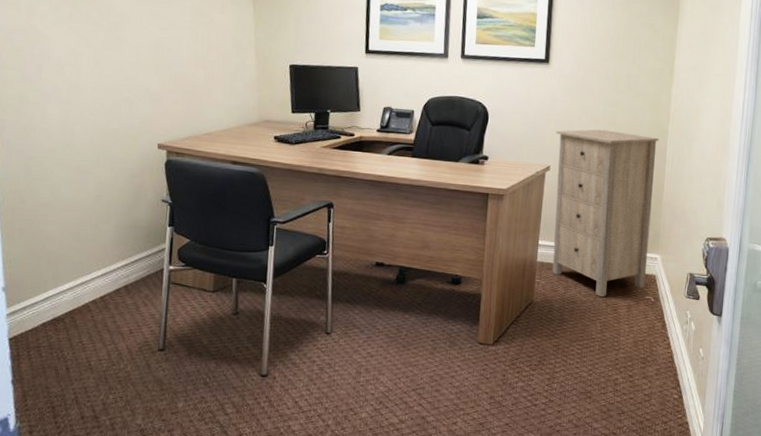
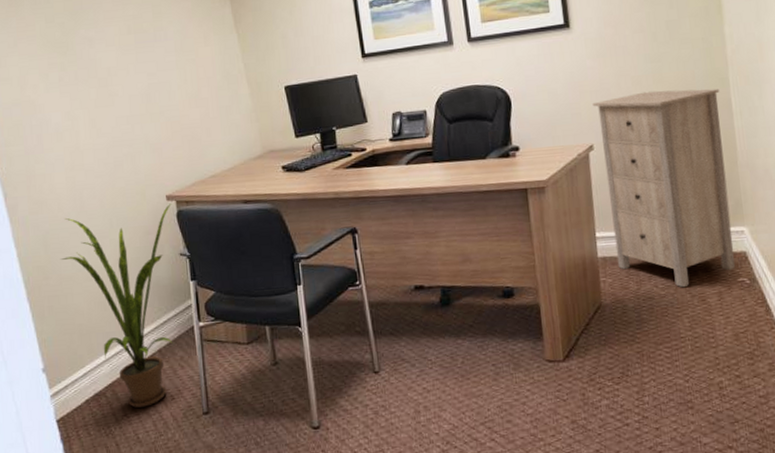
house plant: none [41,149,162,337] -> present [61,204,173,408]

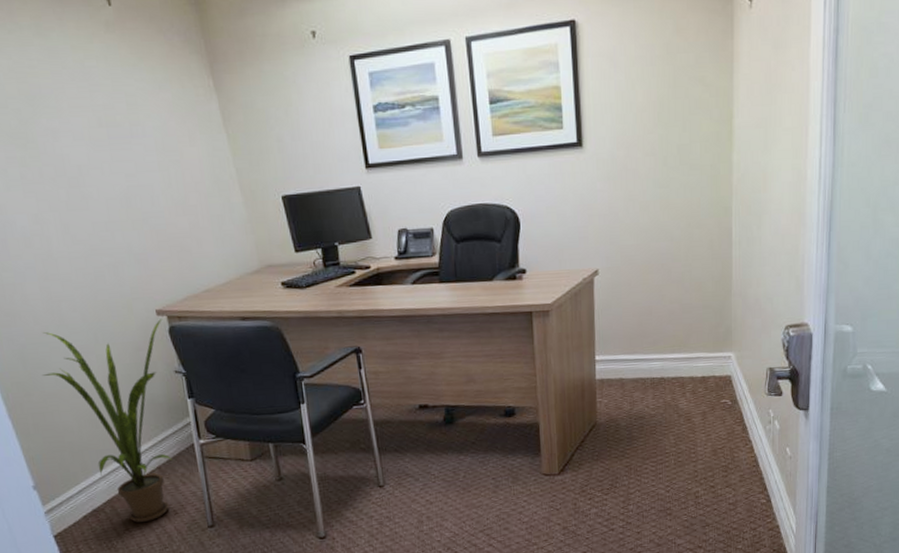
storage cabinet: present [592,88,735,288] -> none [600,217,722,408]

